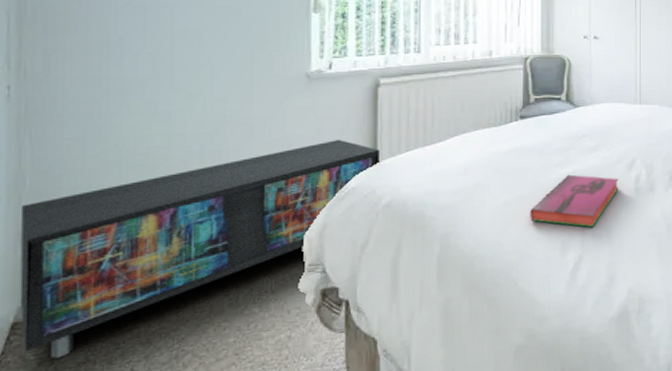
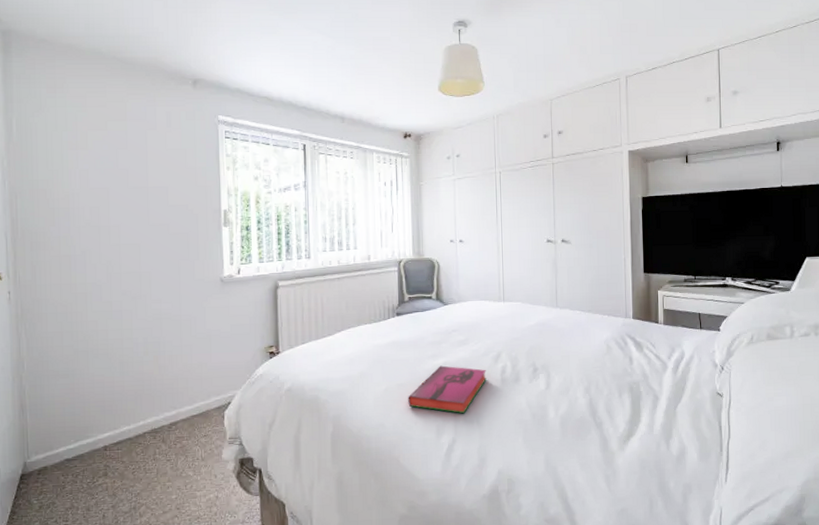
storage cabinet: present [19,139,380,359] -> none [23,333,281,503]

